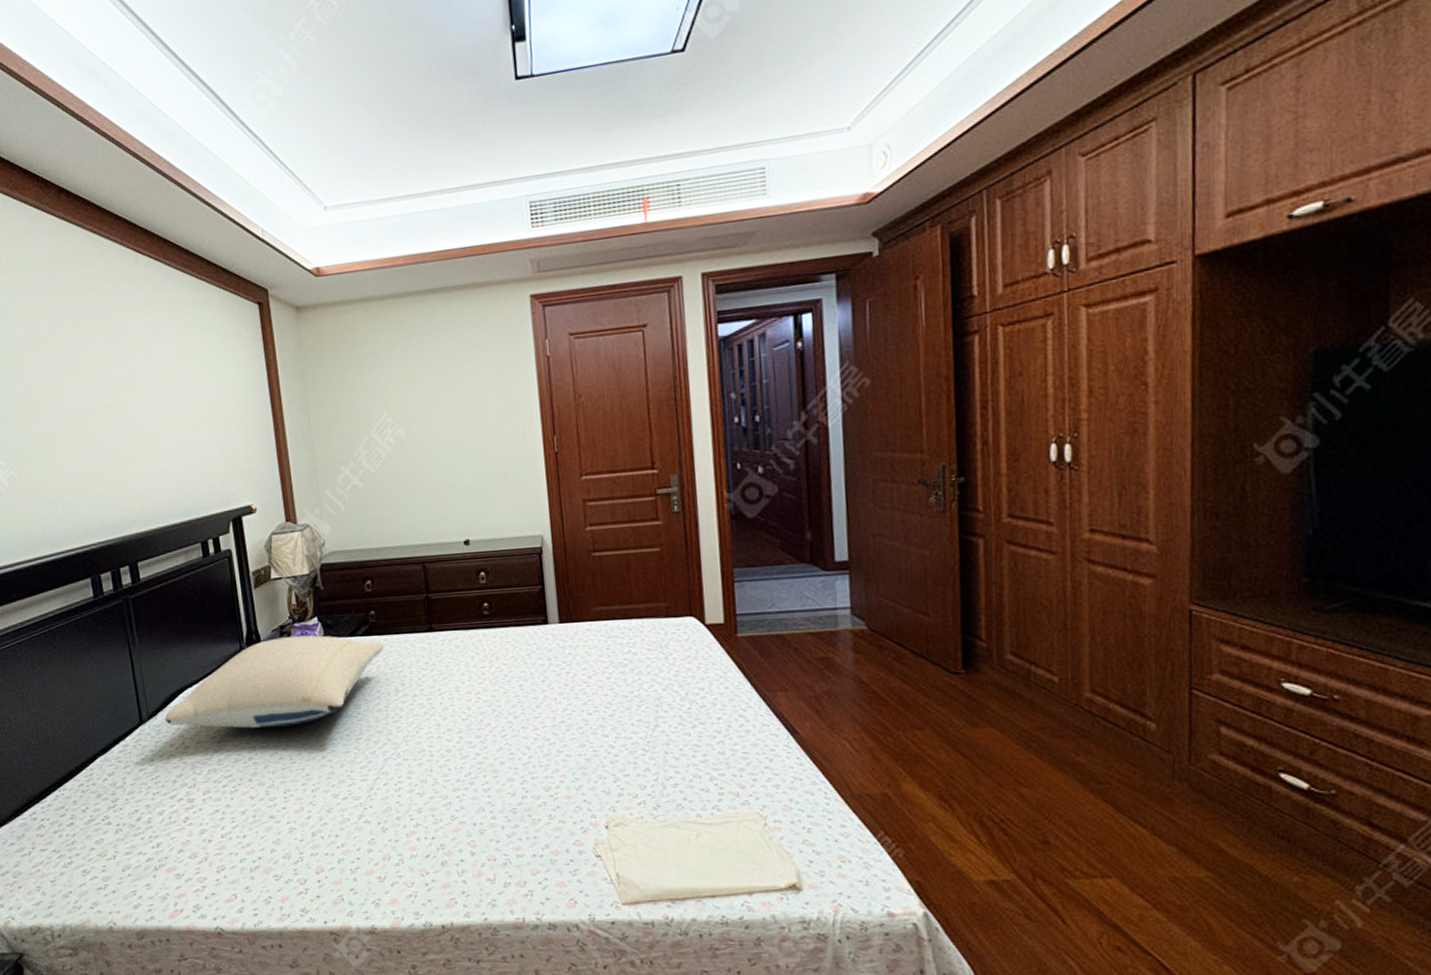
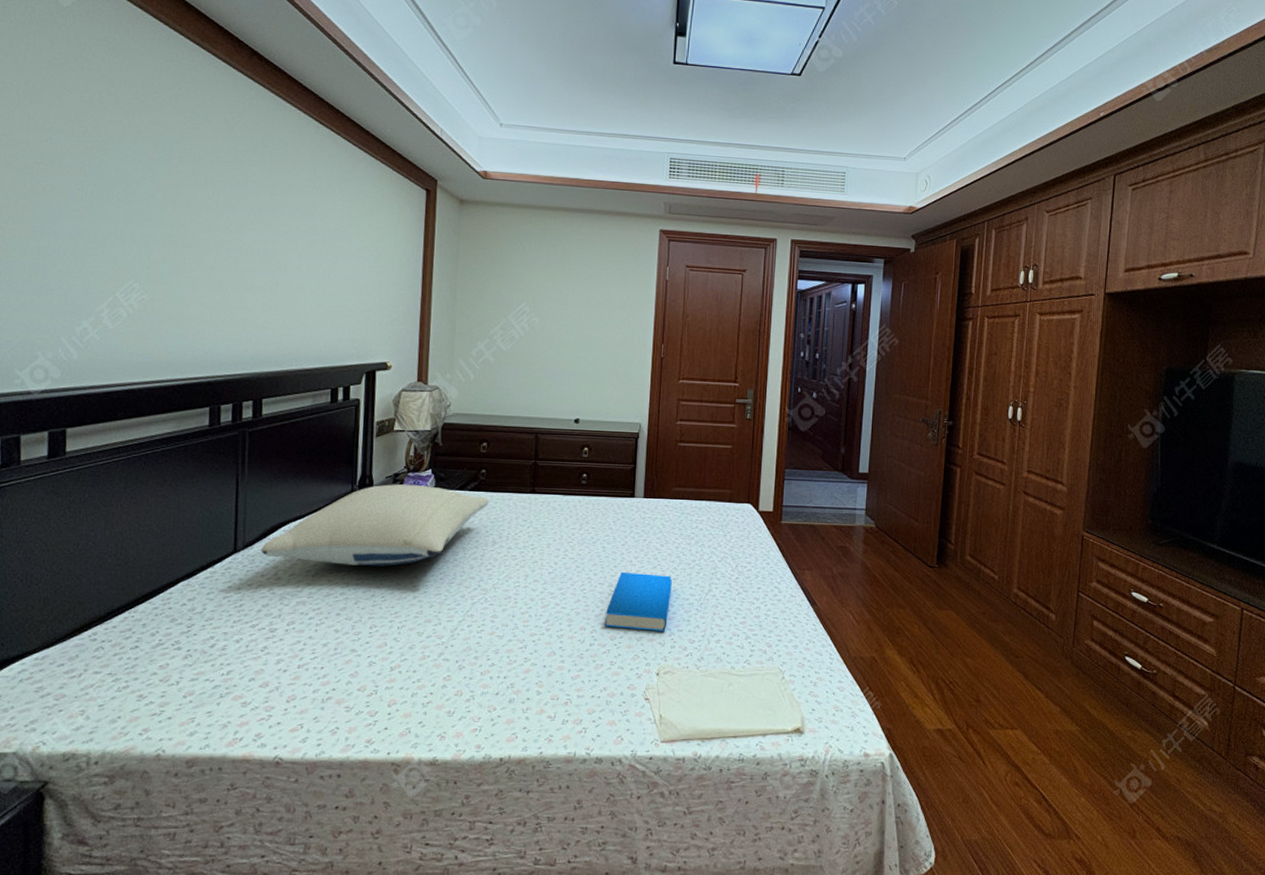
book: none [535,711,610,778] -> present [605,571,672,631]

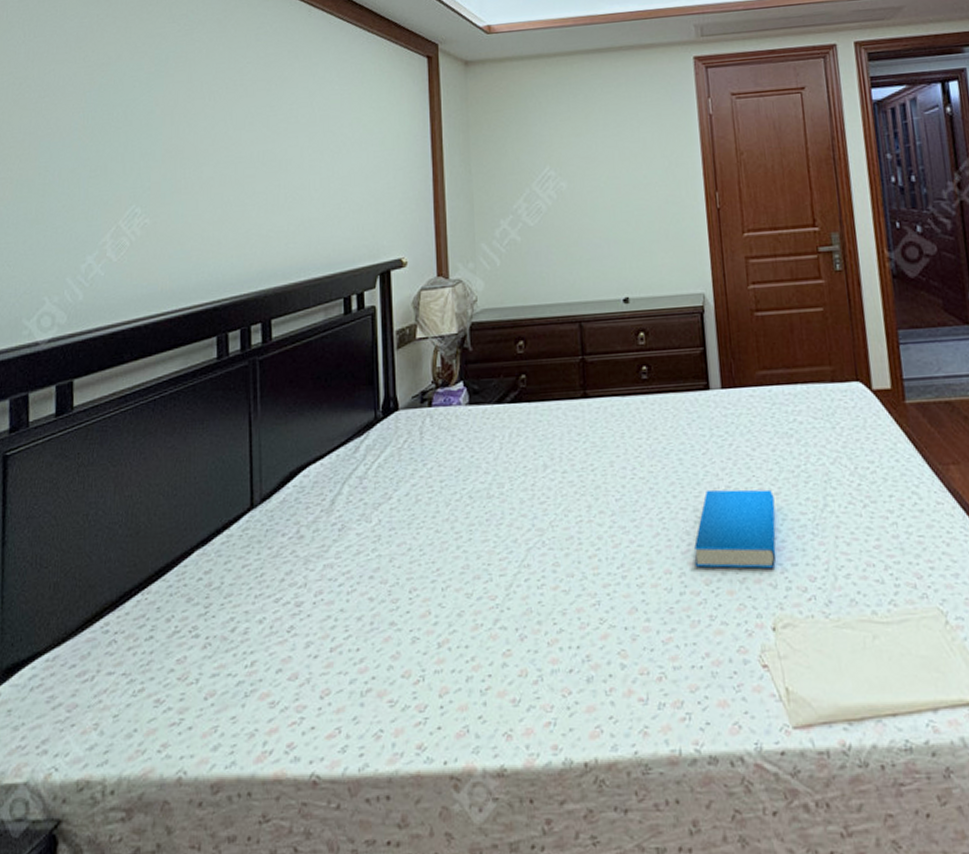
pillow: present [260,484,489,566] -> none [279,402,534,513]

